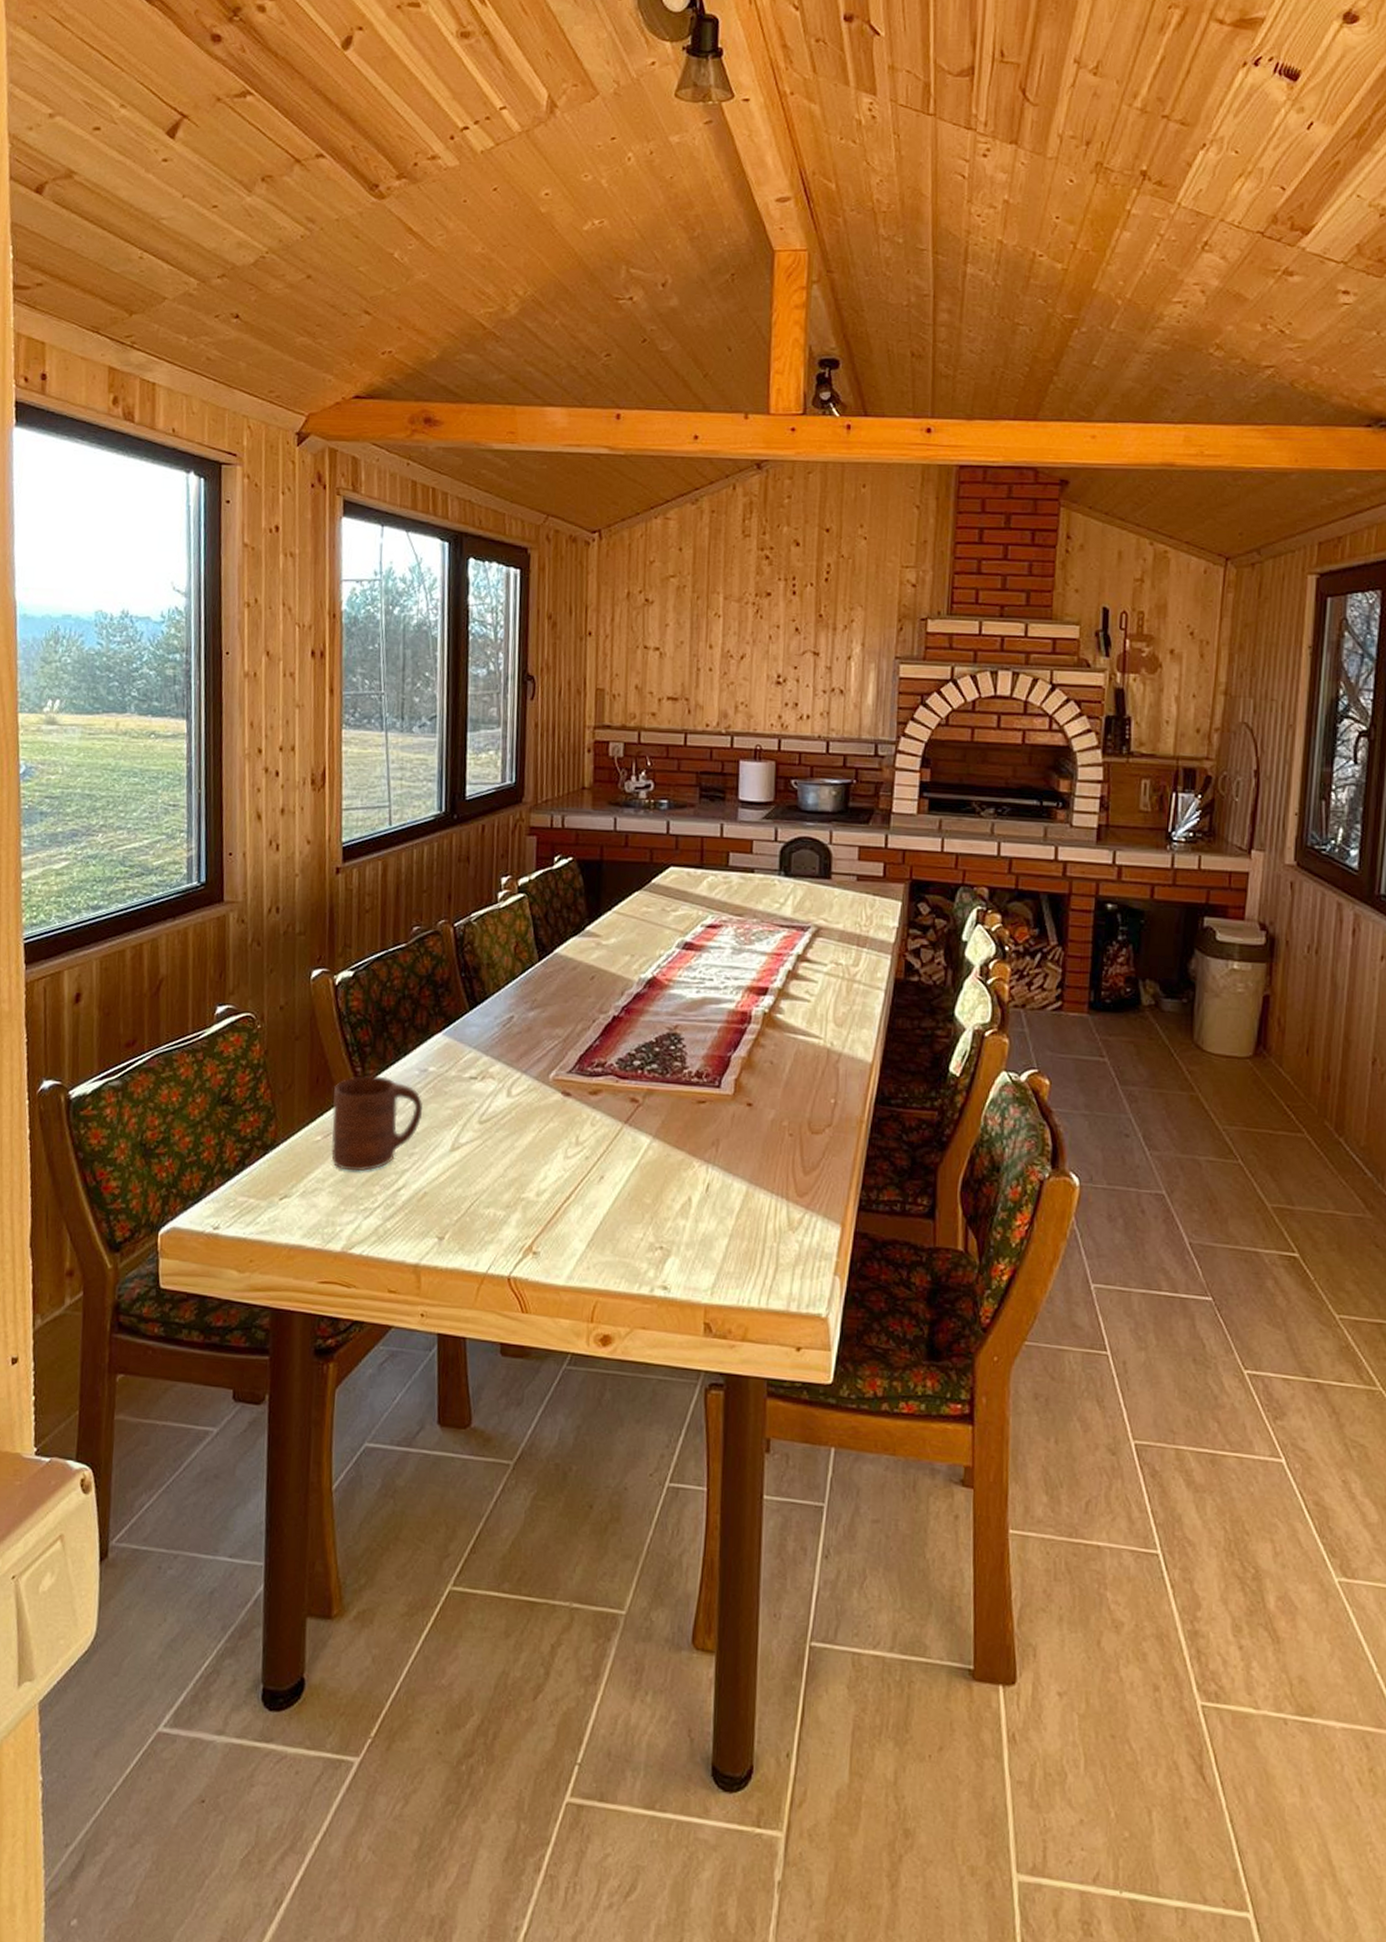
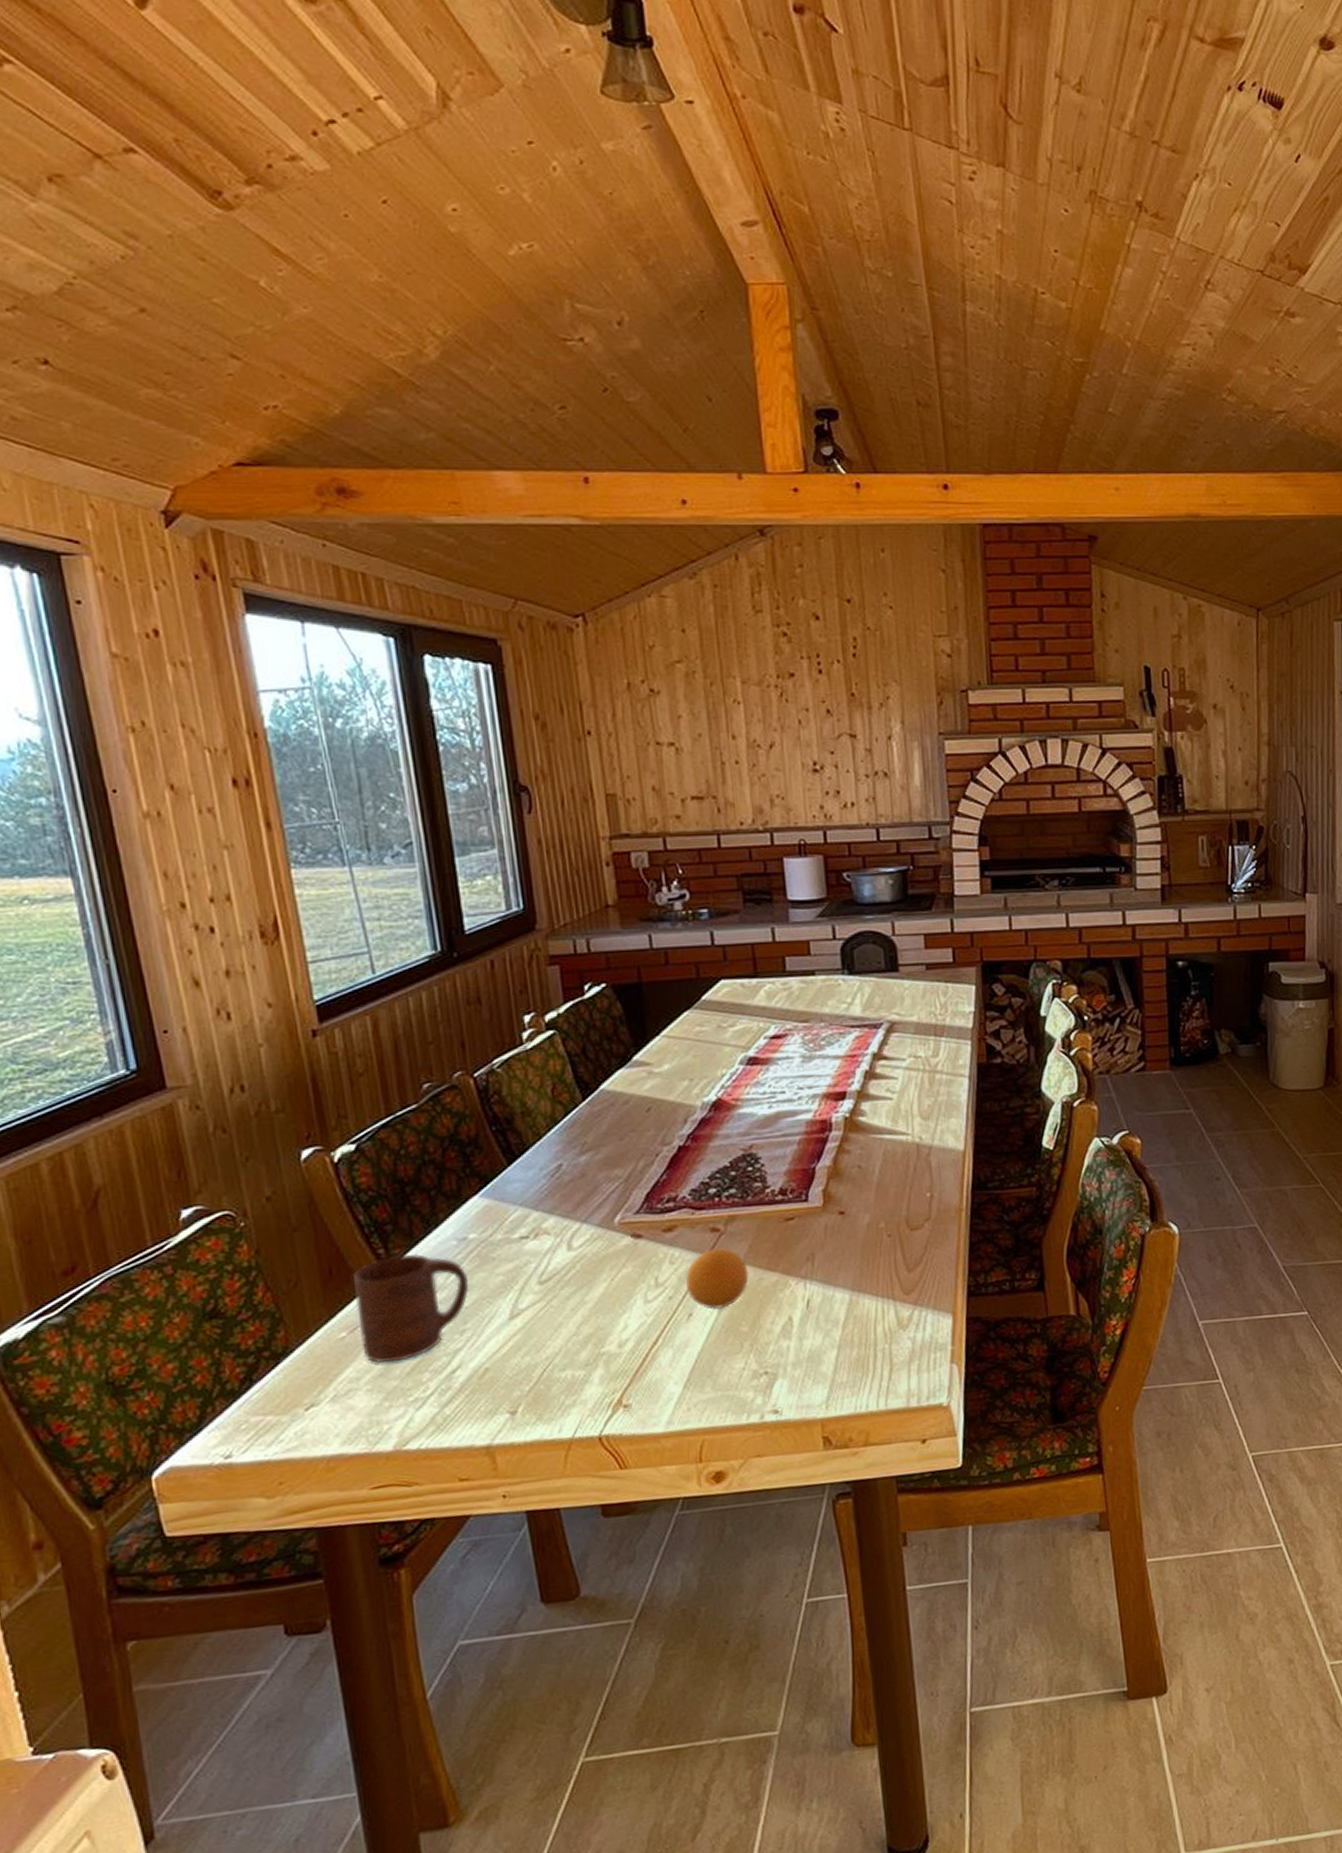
fruit: none [601,1118,659,1178] -> present [685,1248,750,1310]

